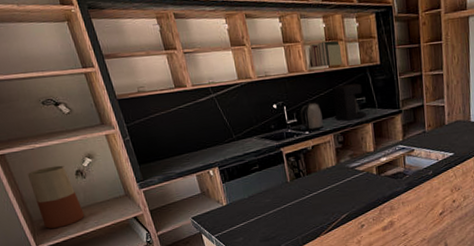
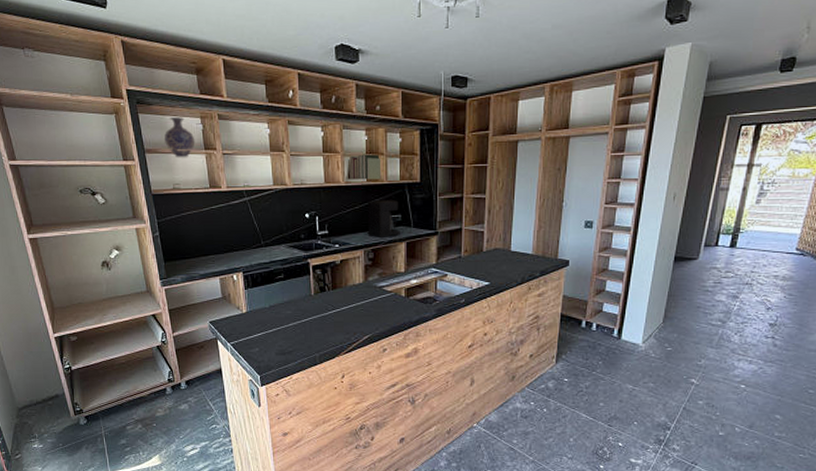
vase: present [27,165,85,229] -> none [55,254,104,318]
vase: none [121,19,155,61] -> present [163,116,195,158]
kettle: present [300,102,324,131] -> none [332,215,355,244]

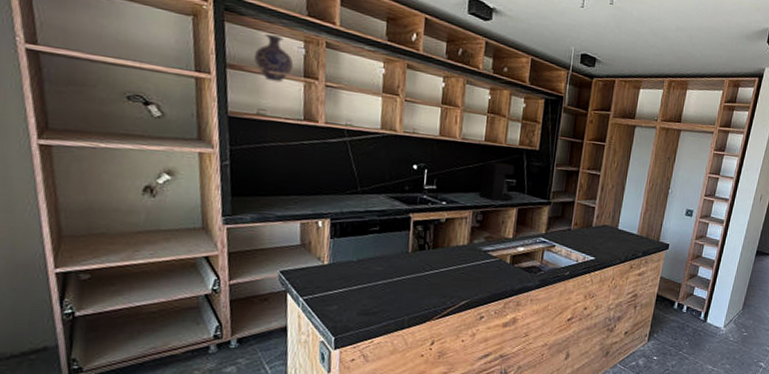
books: present [346,154,382,180] -> none [463,112,503,141]

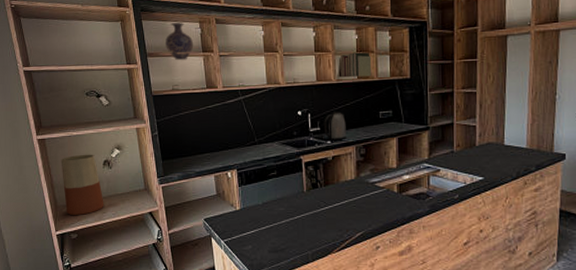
vase: none [74,173,139,252] -> present [60,154,104,216]
kettle: none [440,172,466,203] -> present [324,112,346,141]
books: none [463,112,503,141] -> present [337,52,372,78]
coffee maker: present [478,161,515,202] -> none [358,96,391,135]

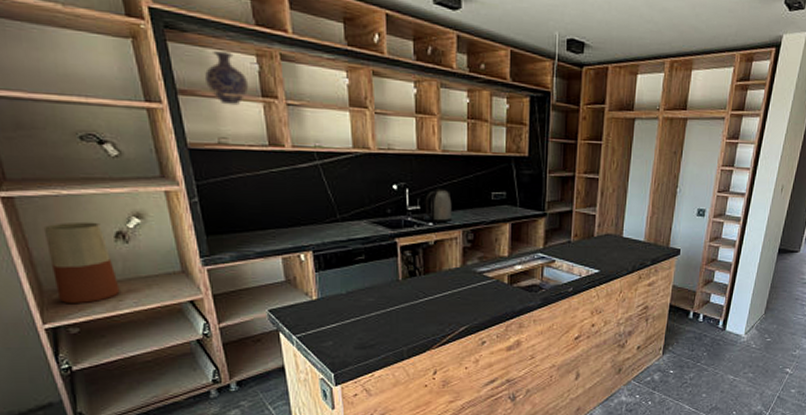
books: present [337,52,372,78] -> none [443,119,485,150]

